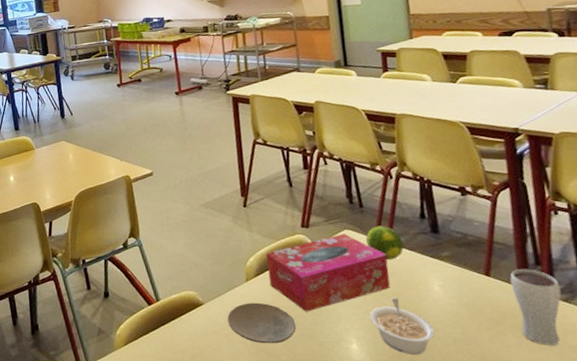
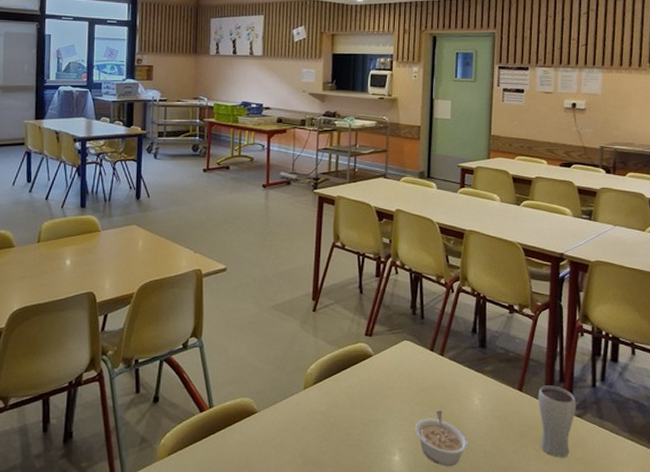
plate: present [227,302,297,344] -> none [280,412,346,455]
tissue box: present [266,234,390,312] -> none [326,344,438,423]
fruit: present [365,225,404,260] -> none [421,338,454,373]

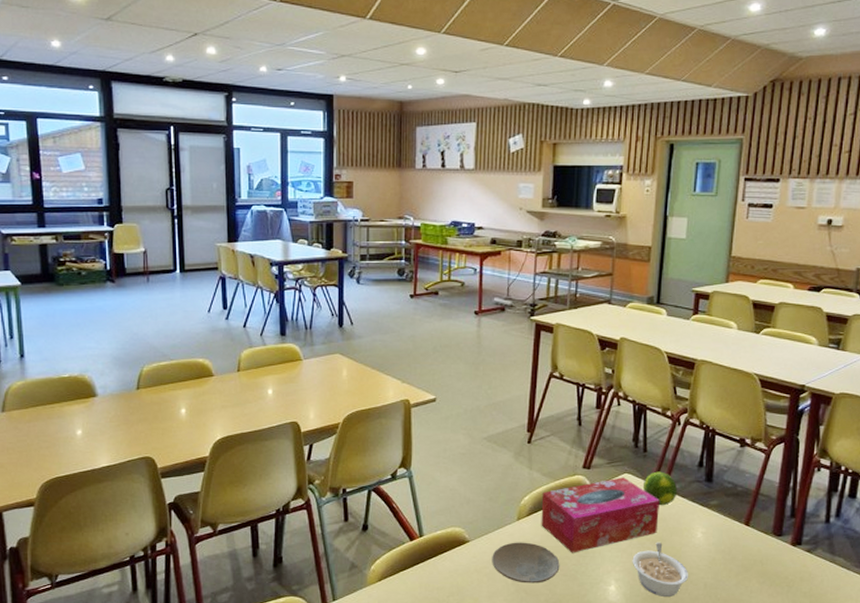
plate: none [280,412,346,455] -> present [492,542,560,584]
tissue box: none [326,344,438,423] -> present [541,477,660,553]
fruit: none [421,338,454,373] -> present [642,471,678,506]
drinking glass: present [538,385,577,458] -> none [764,520,807,591]

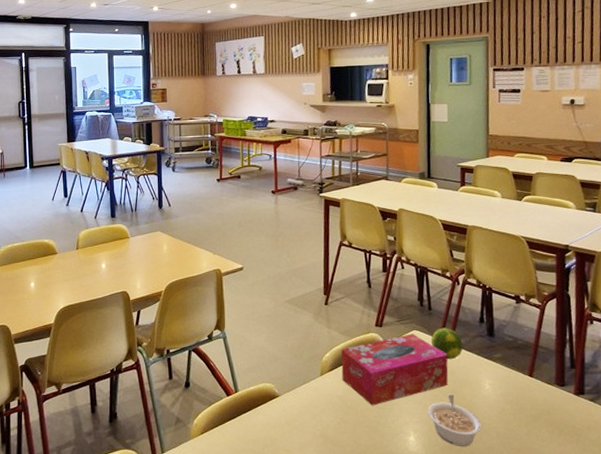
plate: present [492,542,560,584] -> none [300,396,362,435]

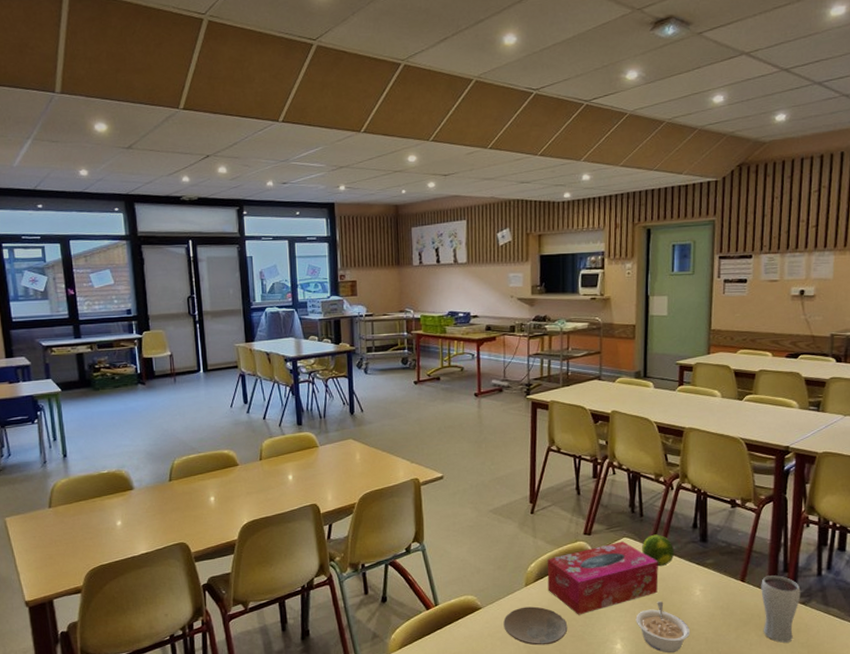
plate: none [300,396,362,435] -> present [503,606,568,646]
drinking glass: none [549,371,589,440] -> present [761,575,801,643]

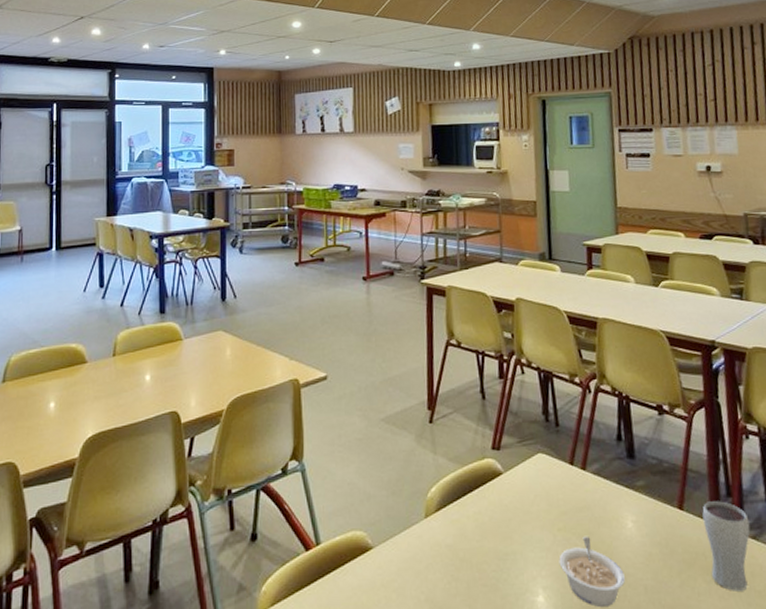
plate: present [503,606,568,646] -> none [400,545,478,599]
tissue box: present [547,541,658,615] -> none [450,458,583,556]
fruit: present [641,534,675,567] -> none [559,448,599,491]

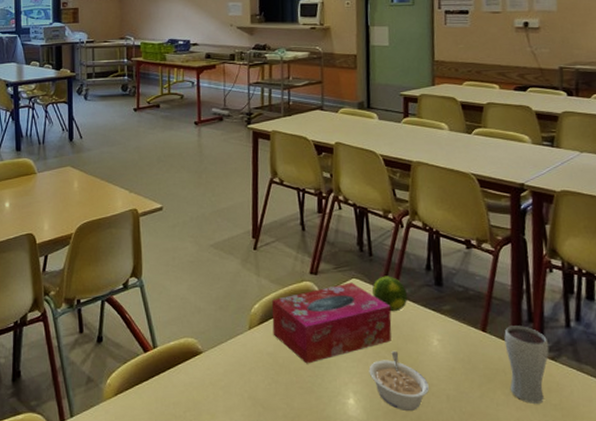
tissue box: none [450,458,583,556] -> present [272,282,392,364]
fruit: none [559,448,599,491] -> present [371,276,408,312]

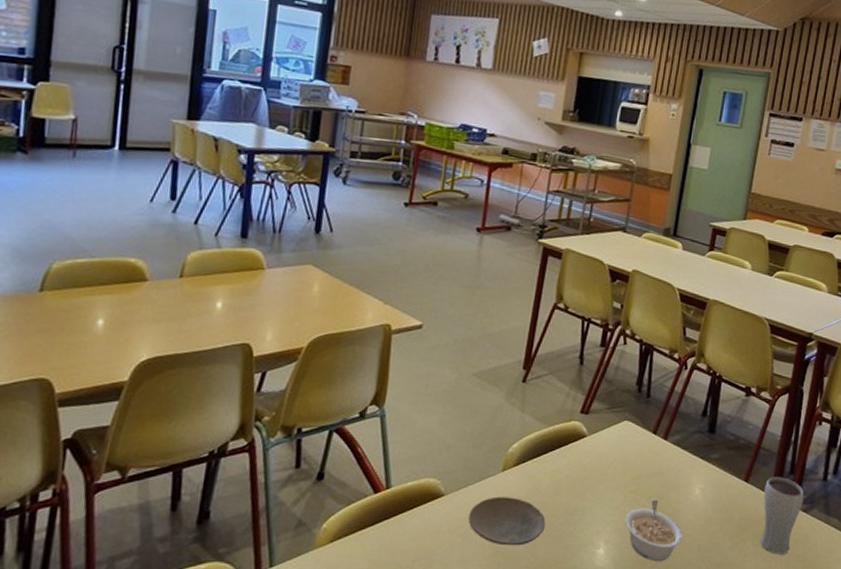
plate: none [226,352,296,397] -> present [468,496,546,546]
tissue box: present [272,282,392,364] -> none [528,425,659,511]
fruit: present [371,276,408,312] -> none [642,419,679,458]

